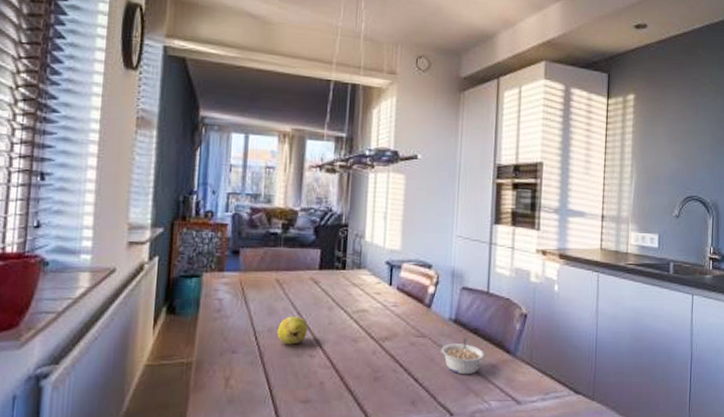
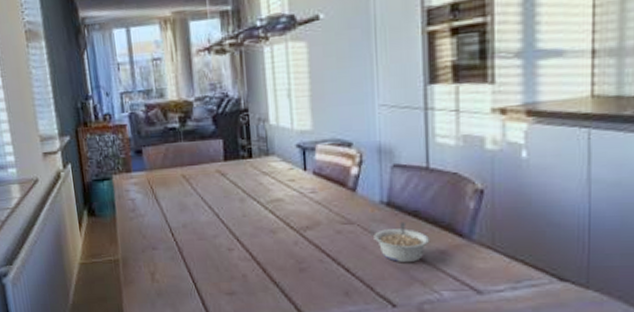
fruit: present [277,316,308,345] -> none [191,210,222,239]

